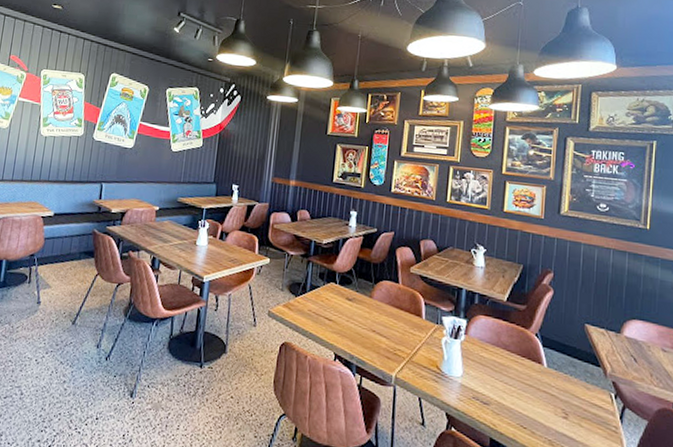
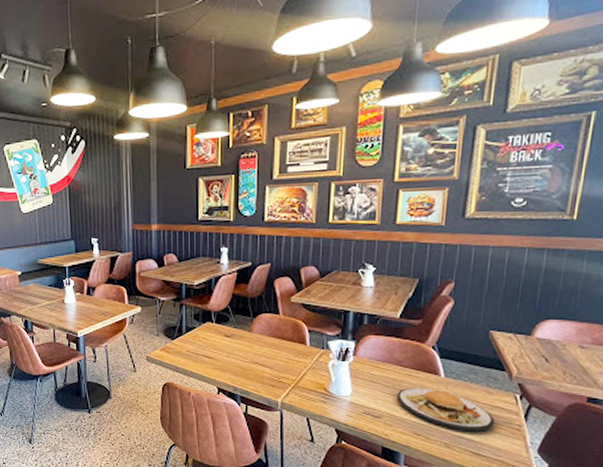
plate: none [504,372,593,432] -> present [397,382,495,433]

